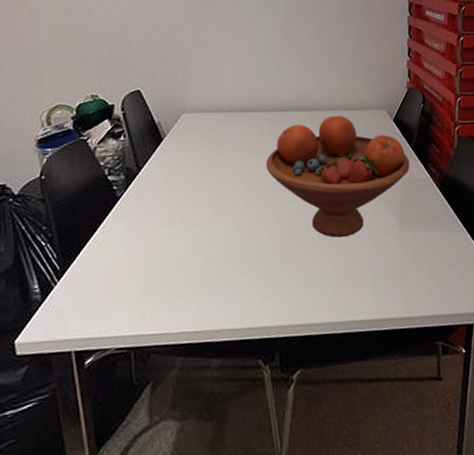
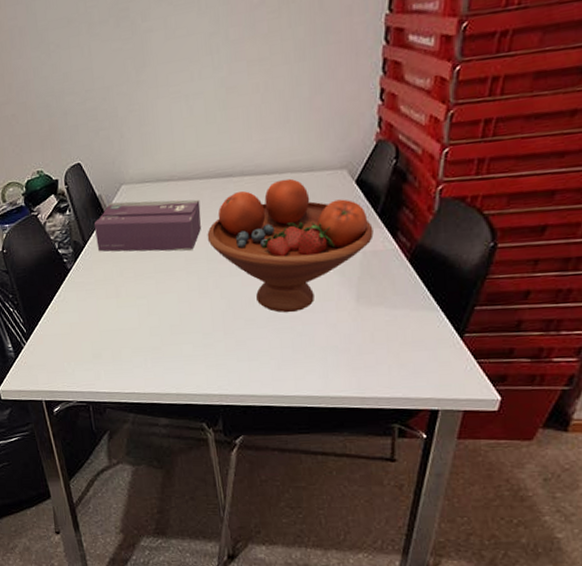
tissue box: none [150,129,261,179] -> present [94,199,201,252]

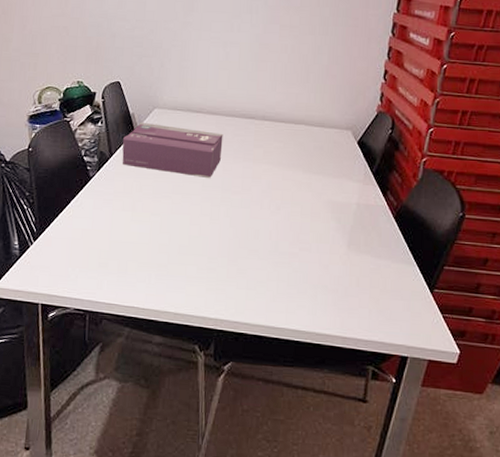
fruit bowl: present [207,178,374,313] -> none [225,129,368,249]

